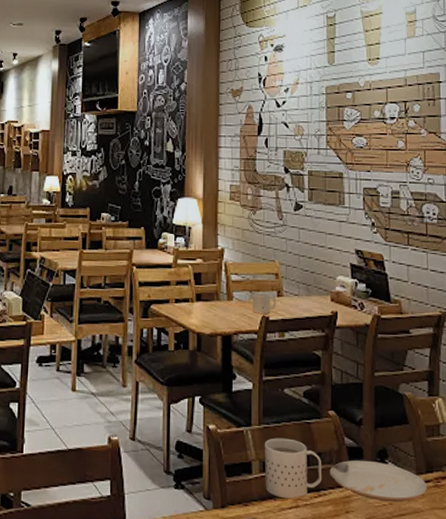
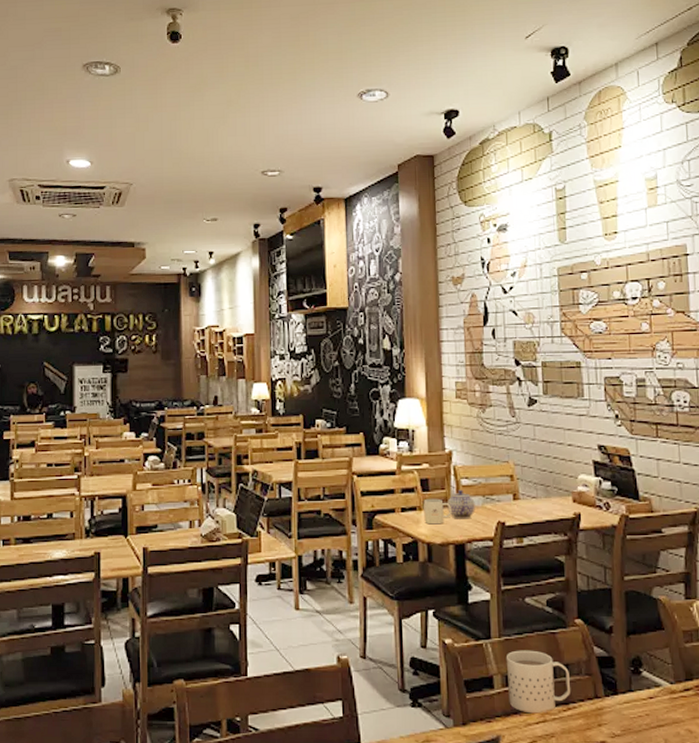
mug: none [195,291,221,316] -> present [423,498,452,525]
teapot: none [216,284,243,312] -> present [446,489,475,519]
mug: present [252,292,277,315] -> none [485,496,513,520]
plate: present [330,460,427,502] -> none [579,670,687,713]

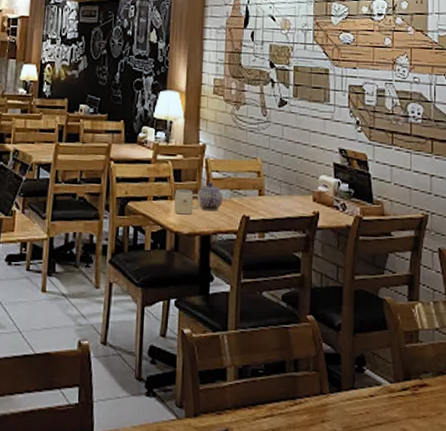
mug: present [506,650,571,714] -> none [240,343,299,408]

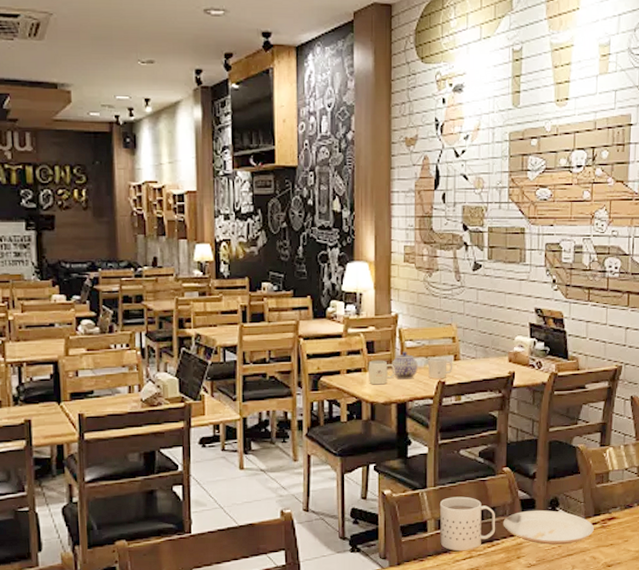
mug: none [232,191,258,214] -> present [427,357,453,380]
mug: none [240,343,299,408] -> present [439,496,496,552]
plate: none [306,366,404,411] -> present [503,510,594,545]

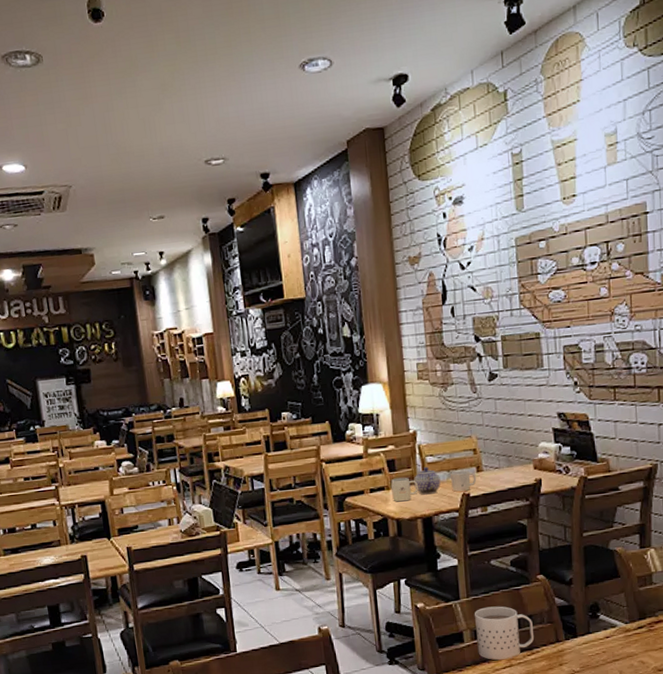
plate: present [503,510,594,545] -> none [541,616,640,651]

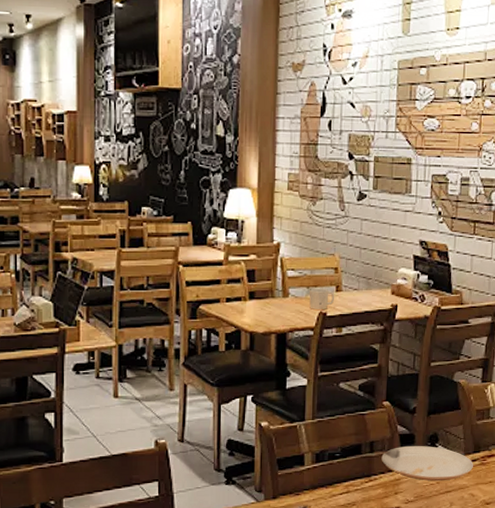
mug: present [390,477,418,502] -> none [248,289,276,315]
teapot: present [413,466,441,495] -> none [271,281,299,310]
mug: present [474,606,535,661] -> none [317,430,374,486]
plate: none [541,616,640,651] -> present [381,445,473,482]

